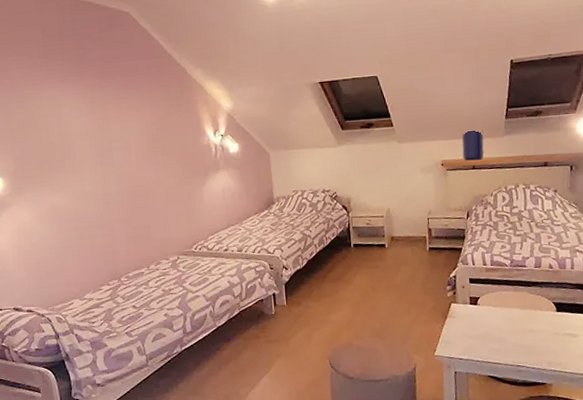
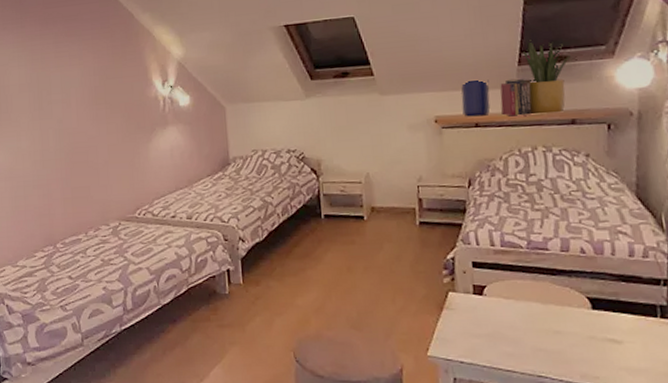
books: none [492,129,516,160] -> present [500,79,532,117]
planter: none [510,97,545,159] -> present [523,40,571,115]

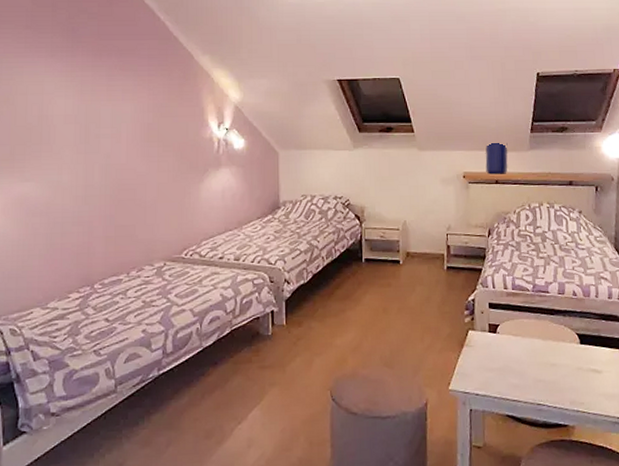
books: present [500,79,532,117] -> none [516,144,540,176]
planter: present [523,40,571,115] -> none [535,111,570,175]

